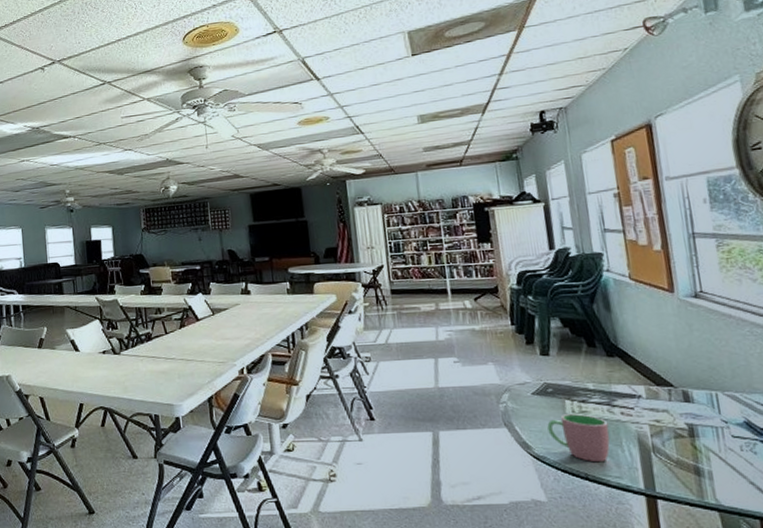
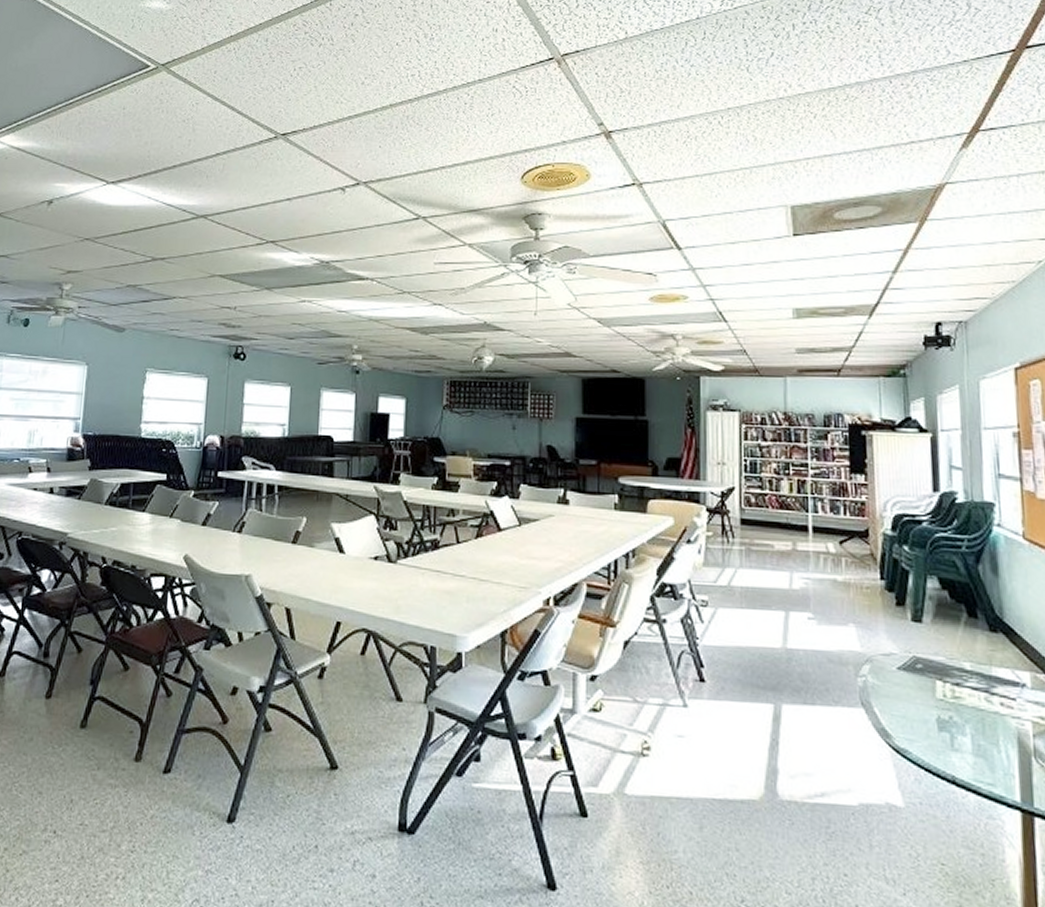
cup: present [547,414,610,463] -> none [912,698,985,764]

